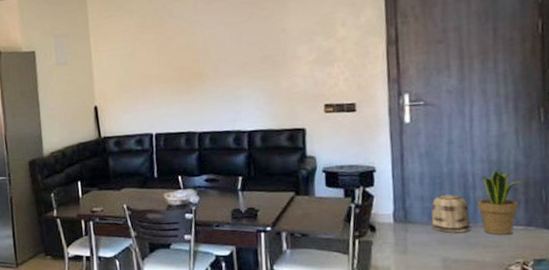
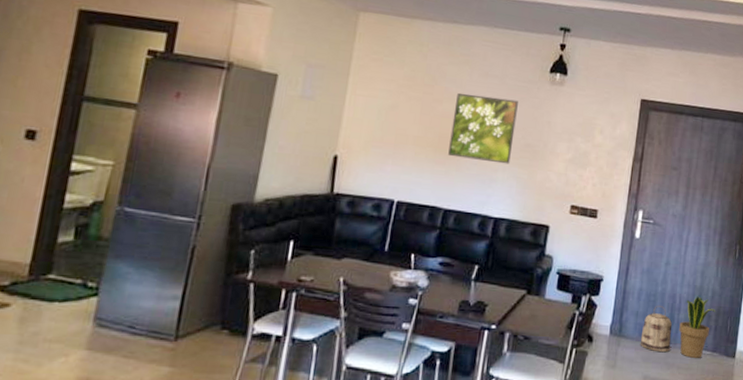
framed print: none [187,17,252,85] -> present [448,92,518,165]

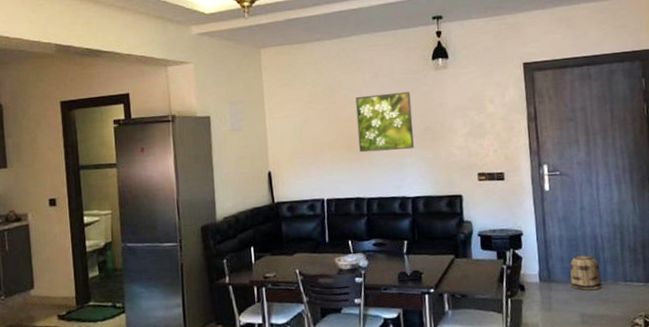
potted plant: present [679,296,716,358] -> none [606,233,641,291]

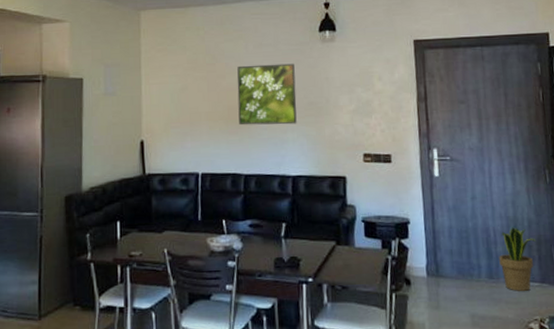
basket: present [570,247,602,291] -> none [460,240,494,289]
potted plant: none [606,233,641,291] -> present [499,227,537,291]

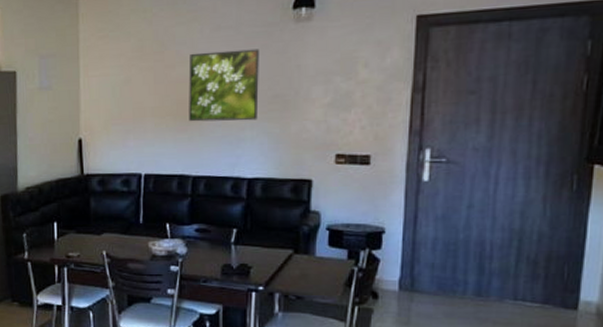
potted plant: present [499,227,537,291] -> none [492,241,546,311]

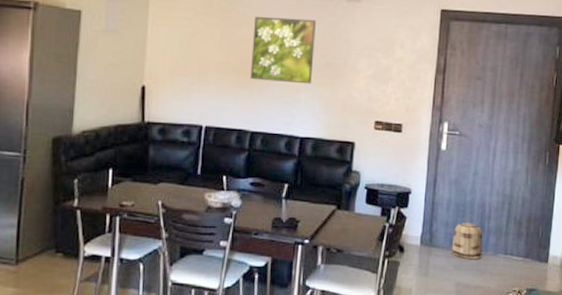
basket: none [439,254,483,307] -> present [451,214,483,260]

